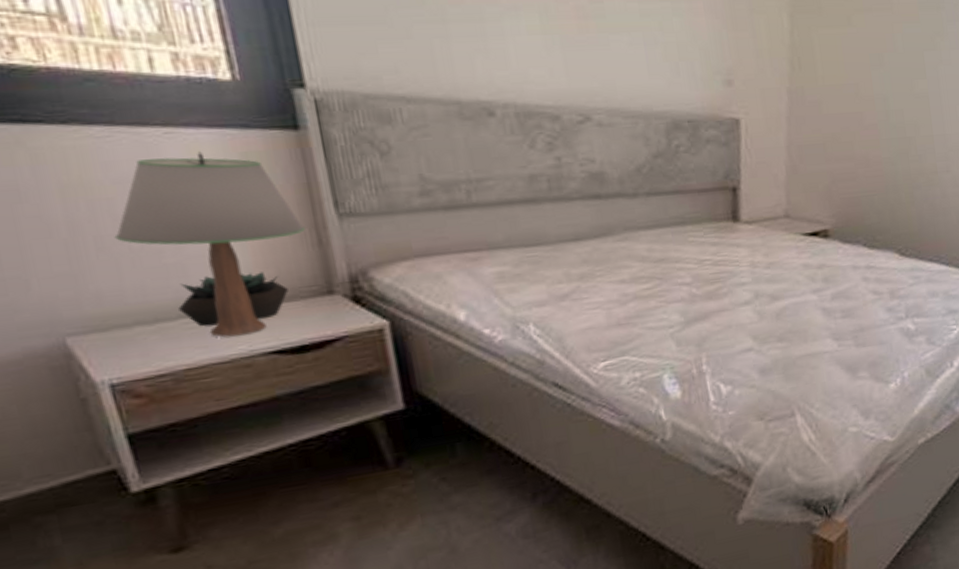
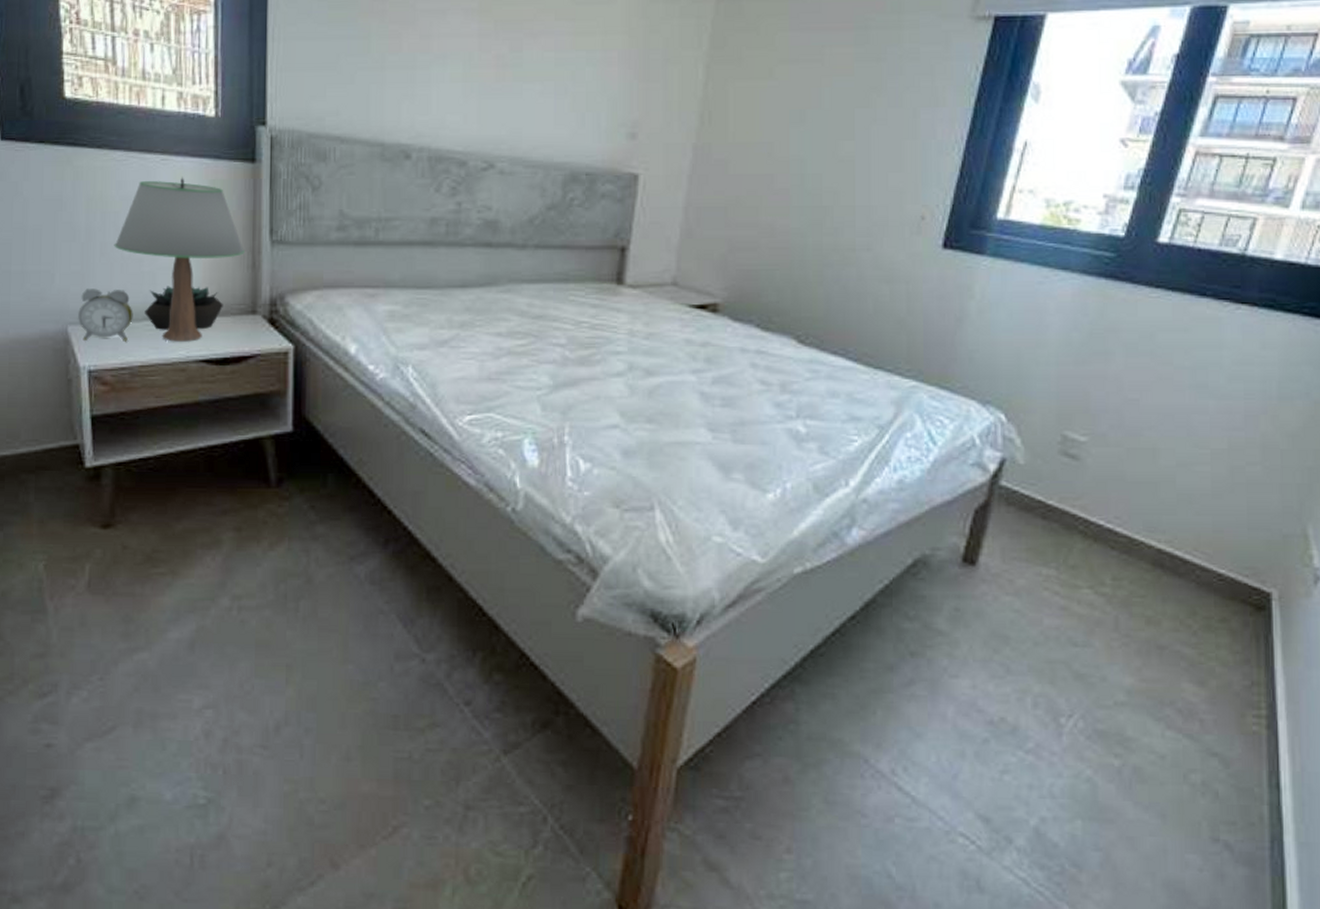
alarm clock: none [77,287,164,353] -> present [78,289,133,342]

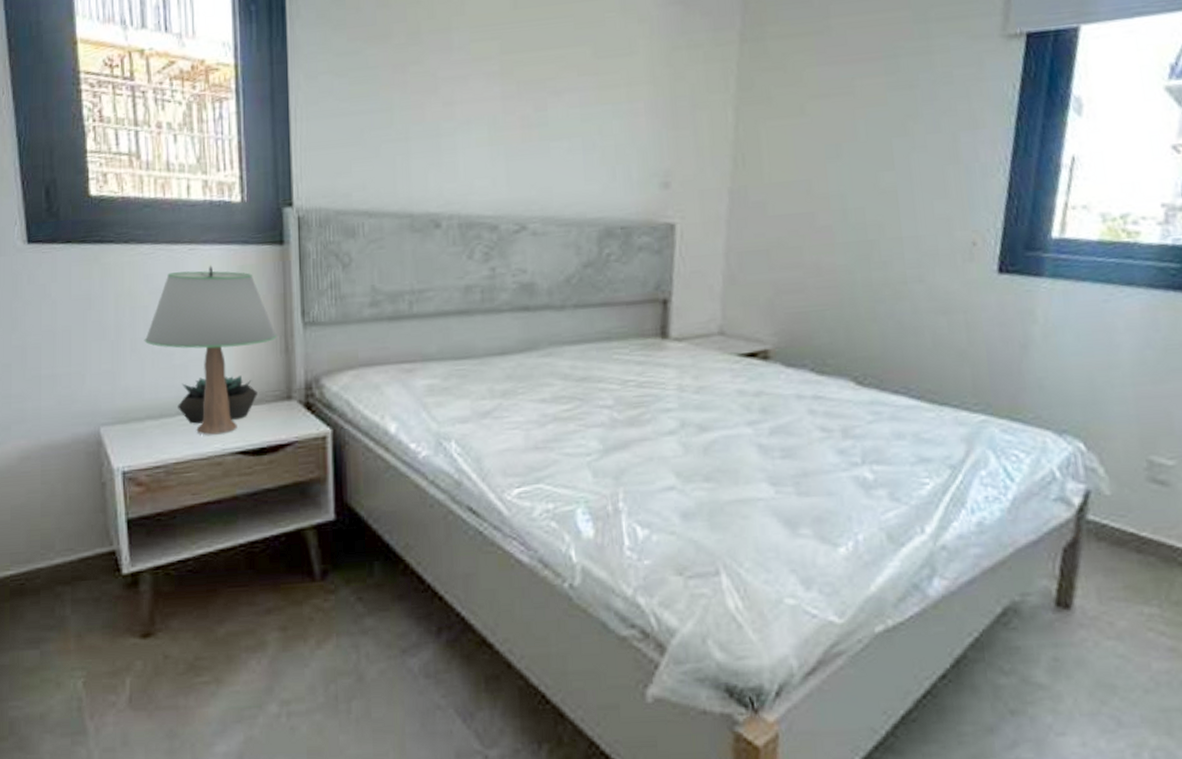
alarm clock: present [78,289,133,342] -> none [110,385,166,442]

